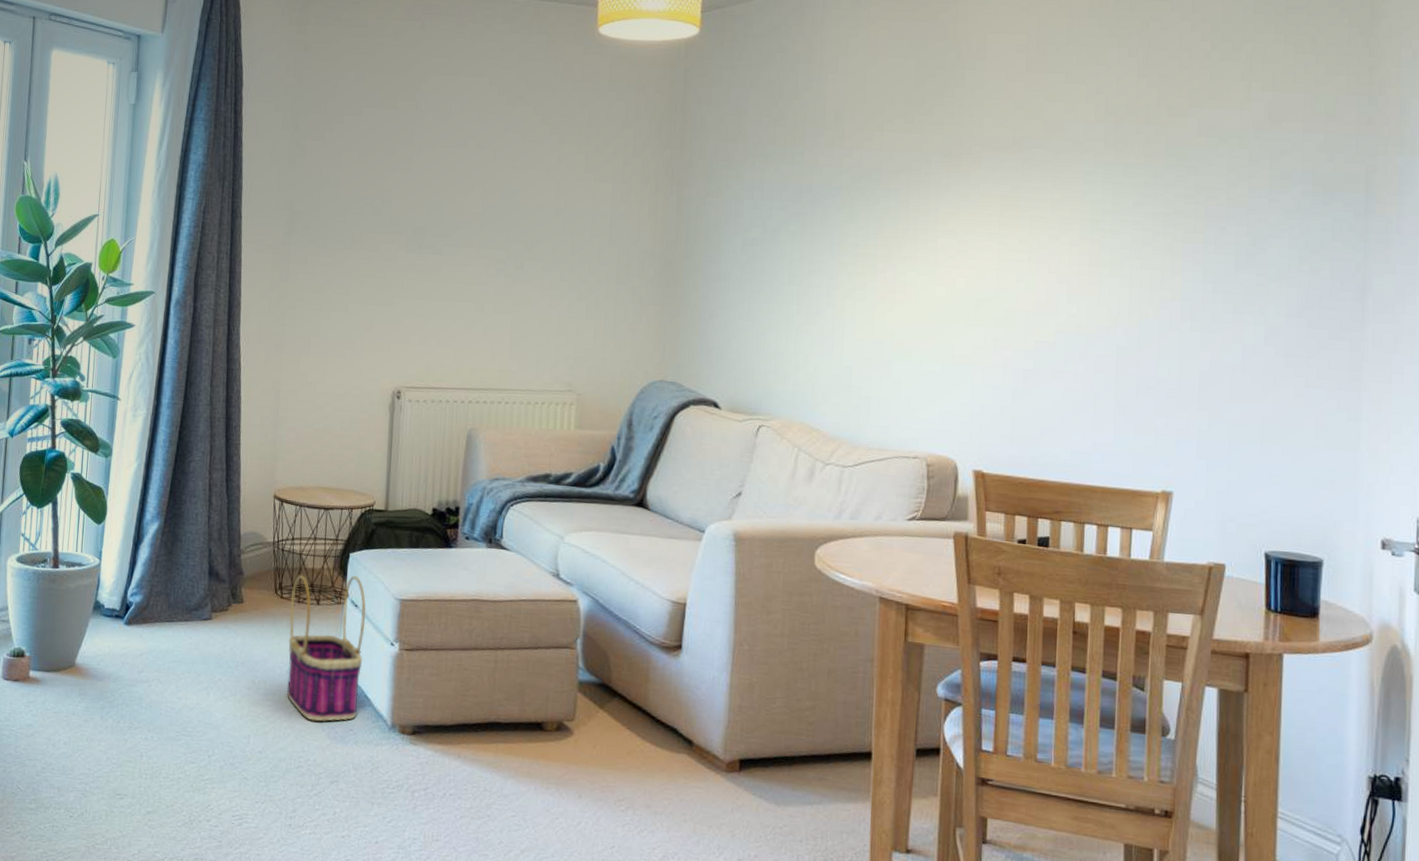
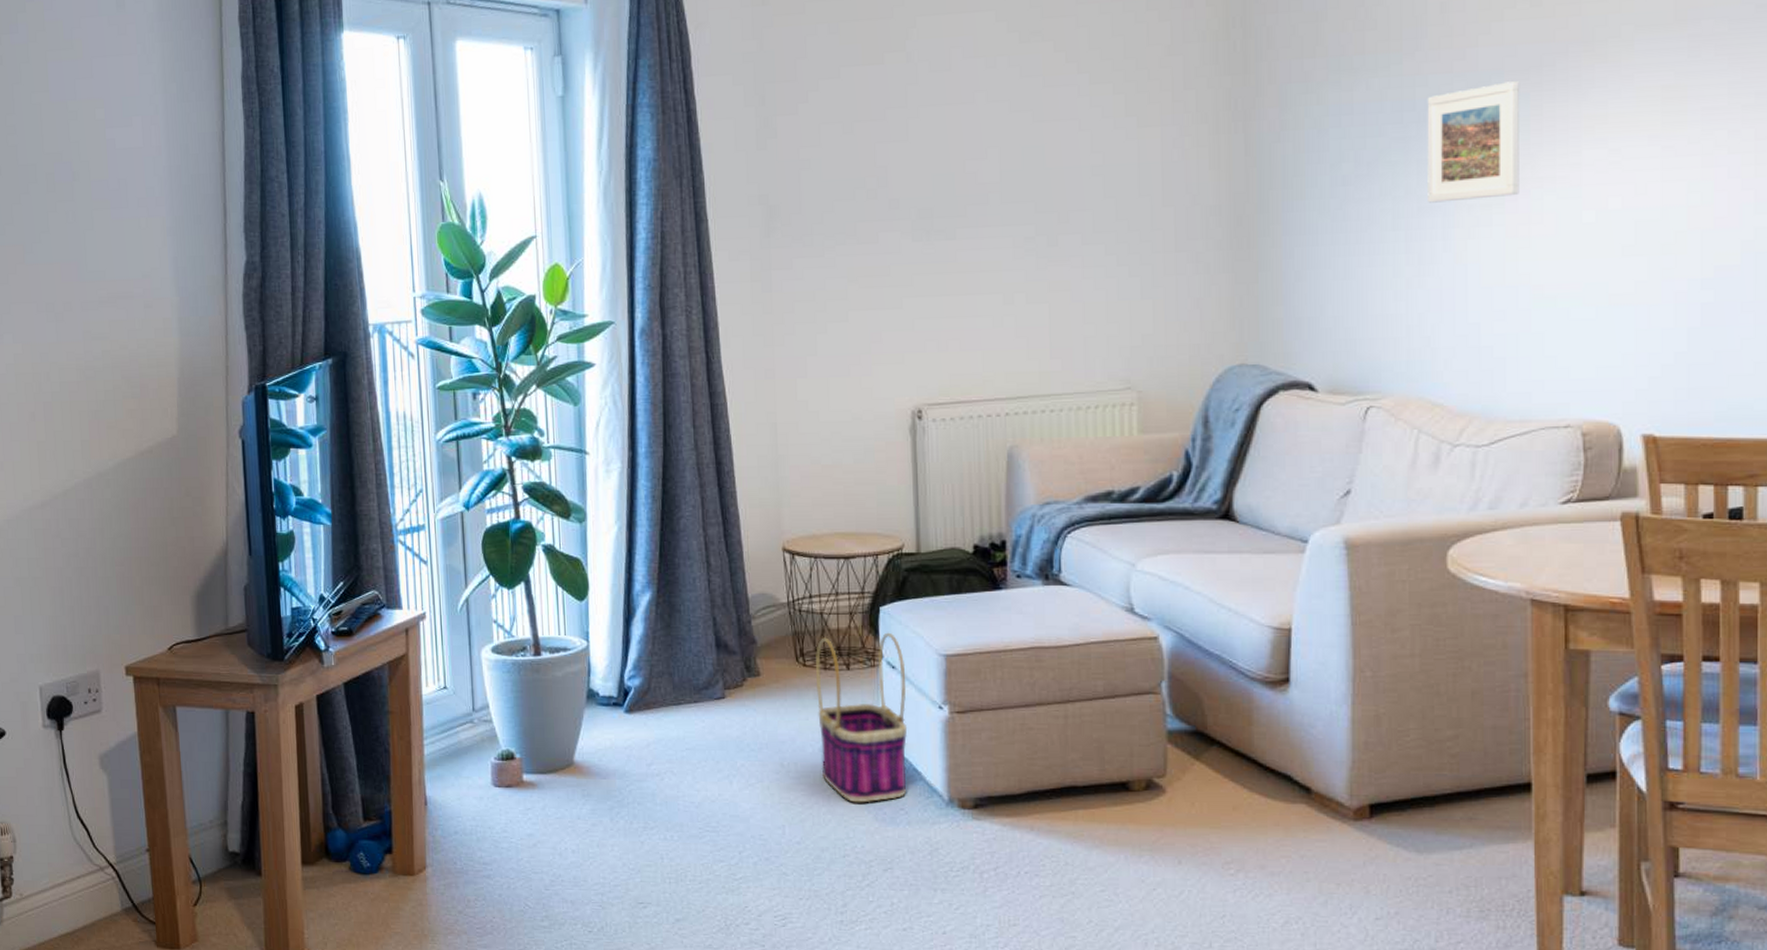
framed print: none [817,179,892,269] -> present [1427,81,1519,203]

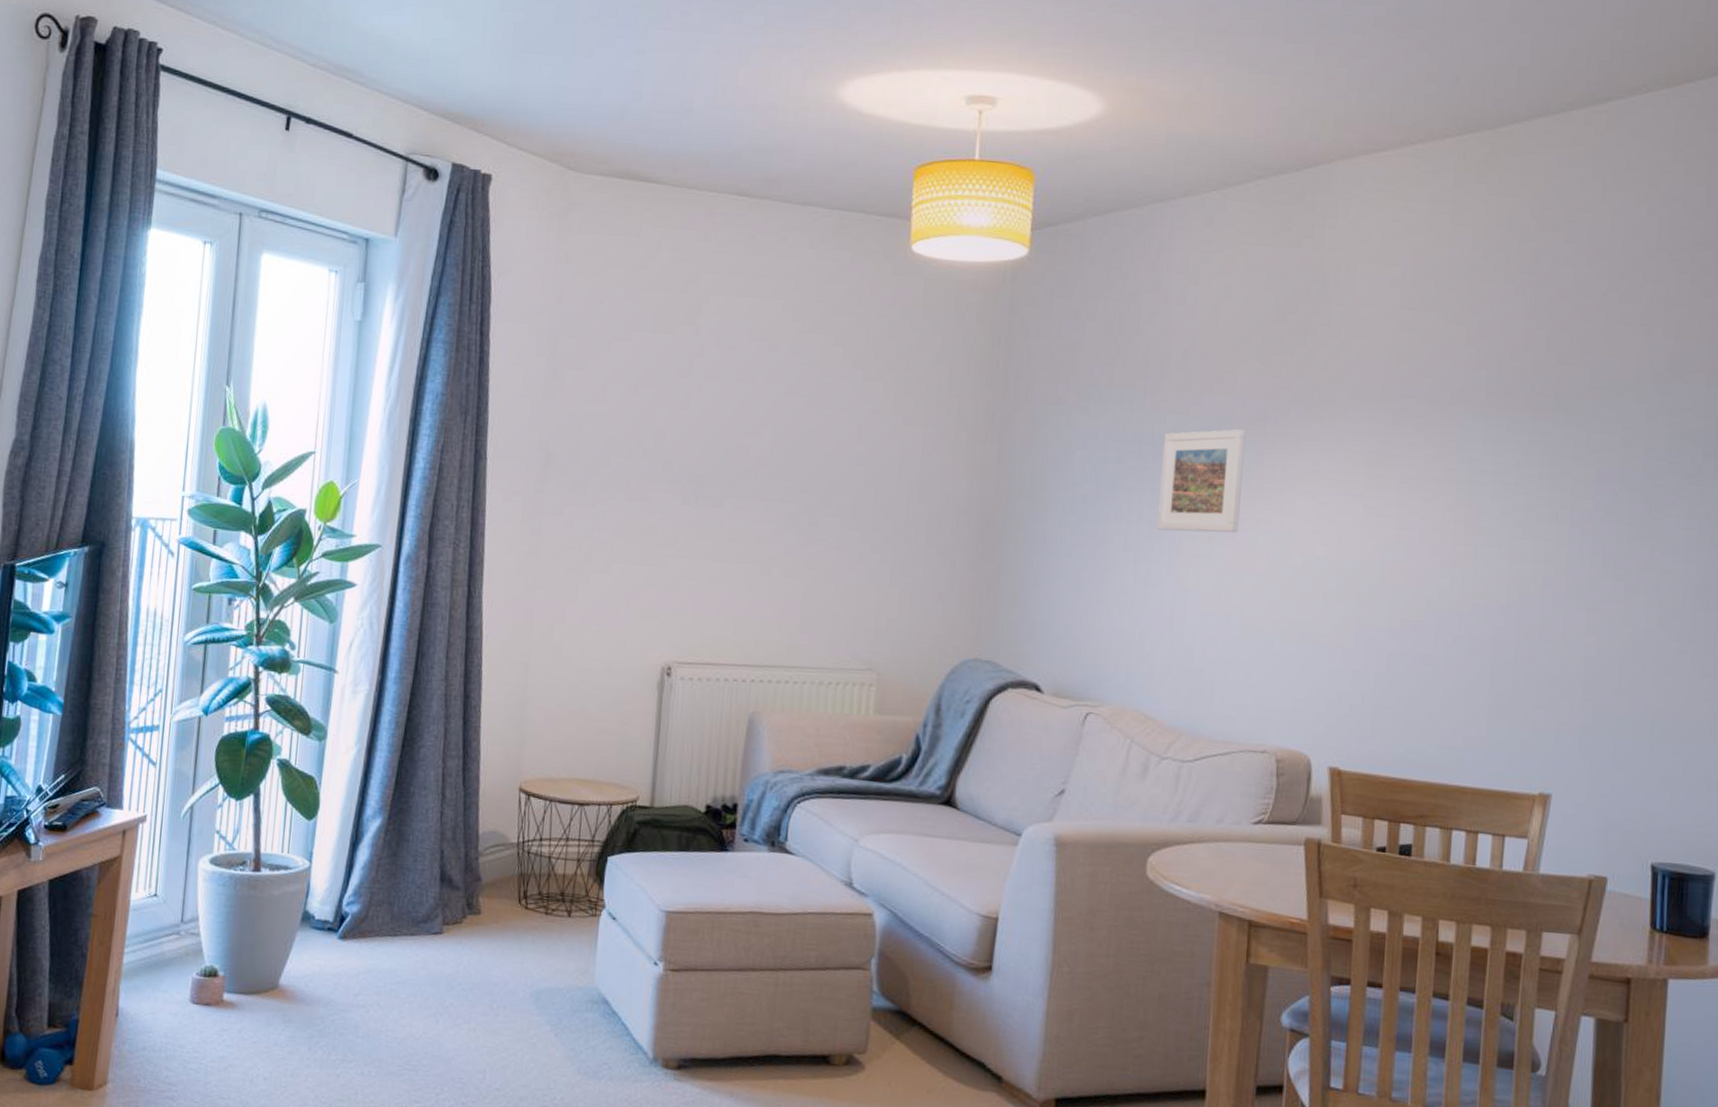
basket: present [815,632,908,803] -> none [530,882,626,1055]

